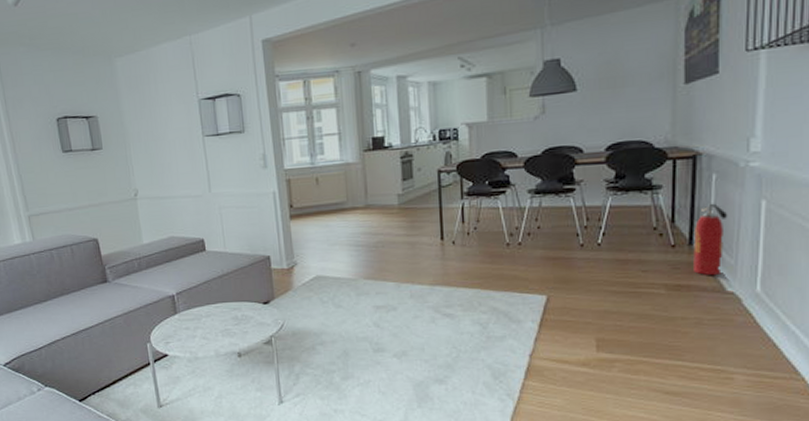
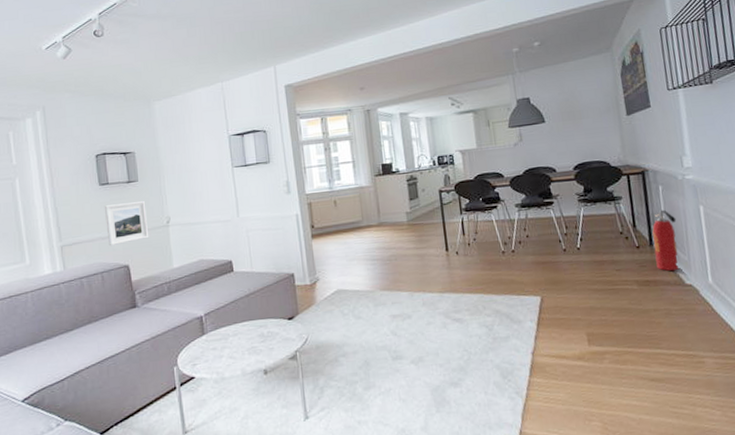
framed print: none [69,171,117,218] -> present [104,201,149,247]

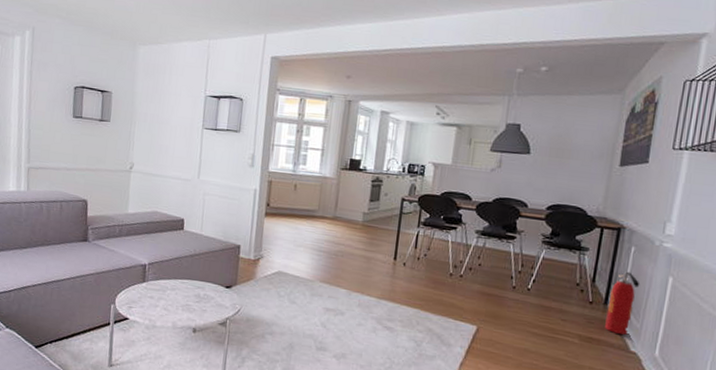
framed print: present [104,201,149,247] -> none [72,138,113,179]

